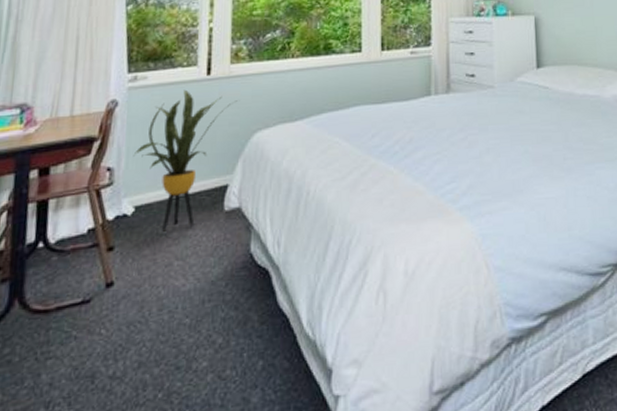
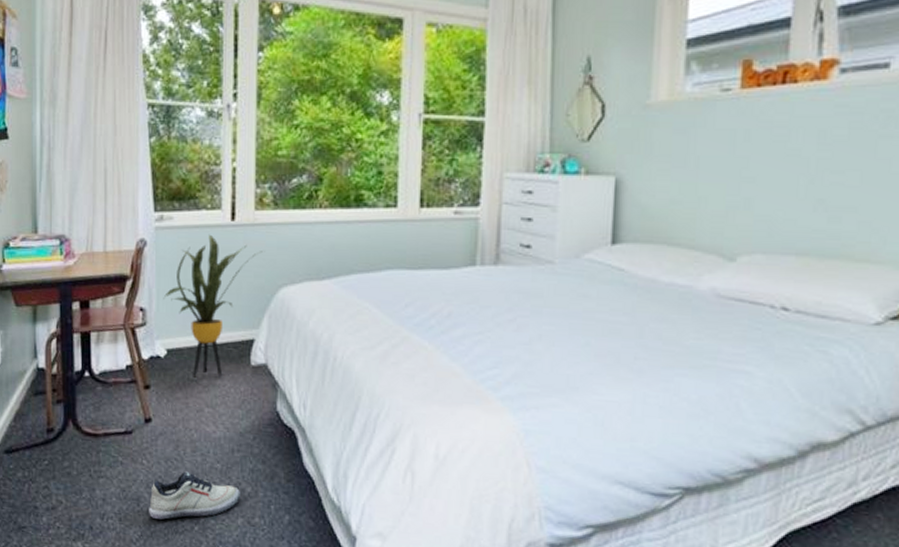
shoe: none [105,333,210,395] -> present [149,471,240,520]

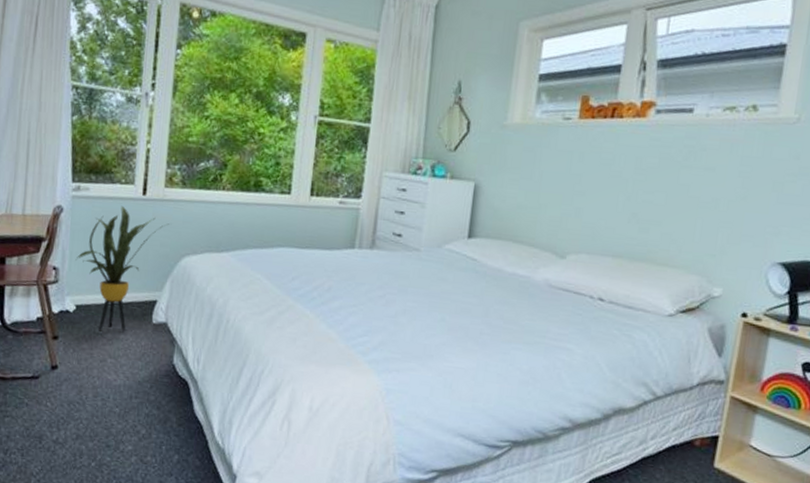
shoe: present [149,471,240,520] -> none [50,413,135,456]

